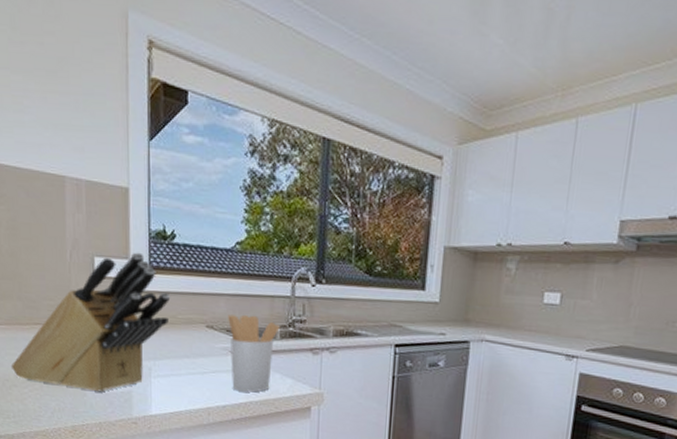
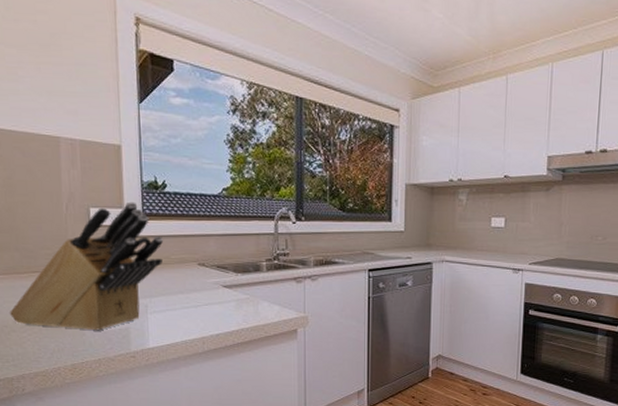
utensil holder: present [228,314,280,393] -> none [218,251,266,320]

